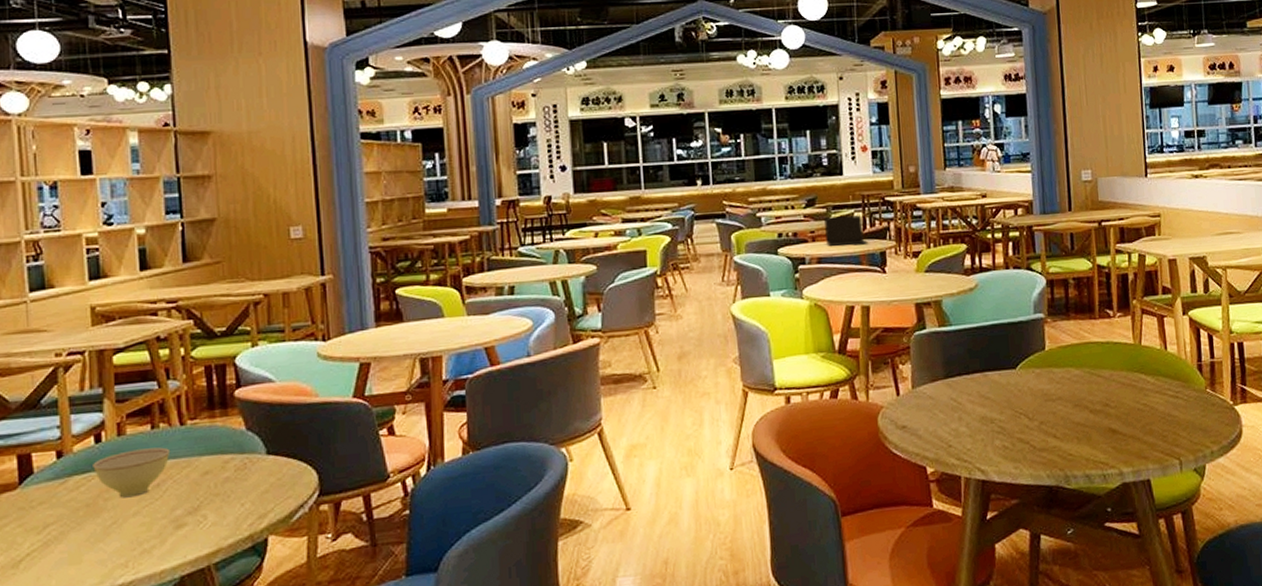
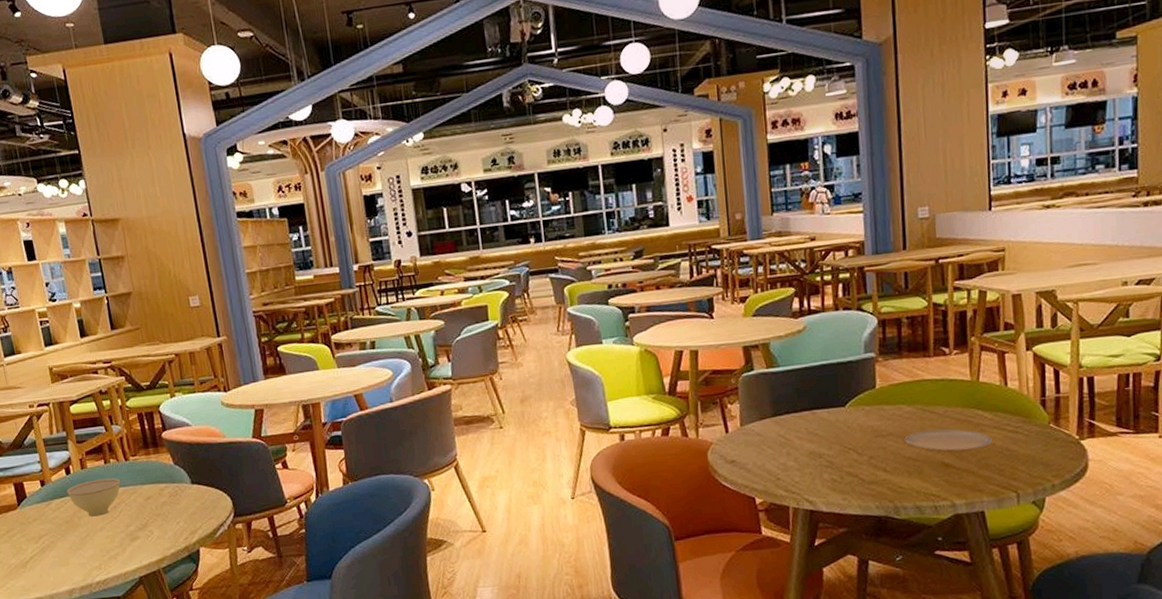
laptop: present [823,215,868,247] -> none [651,264,695,296]
plate: none [1073,393,1156,418] -> present [904,429,993,452]

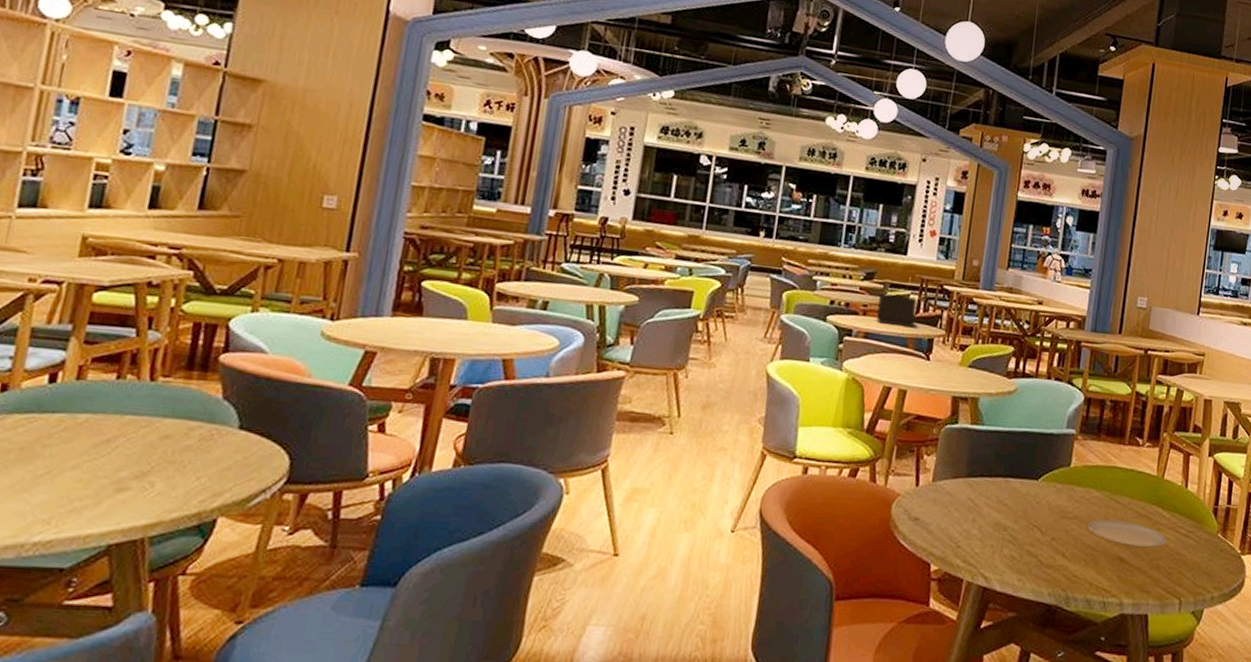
bowl: present [66,478,121,517] -> none [38,397,133,449]
laptop: none [651,264,695,296] -> present [876,293,918,329]

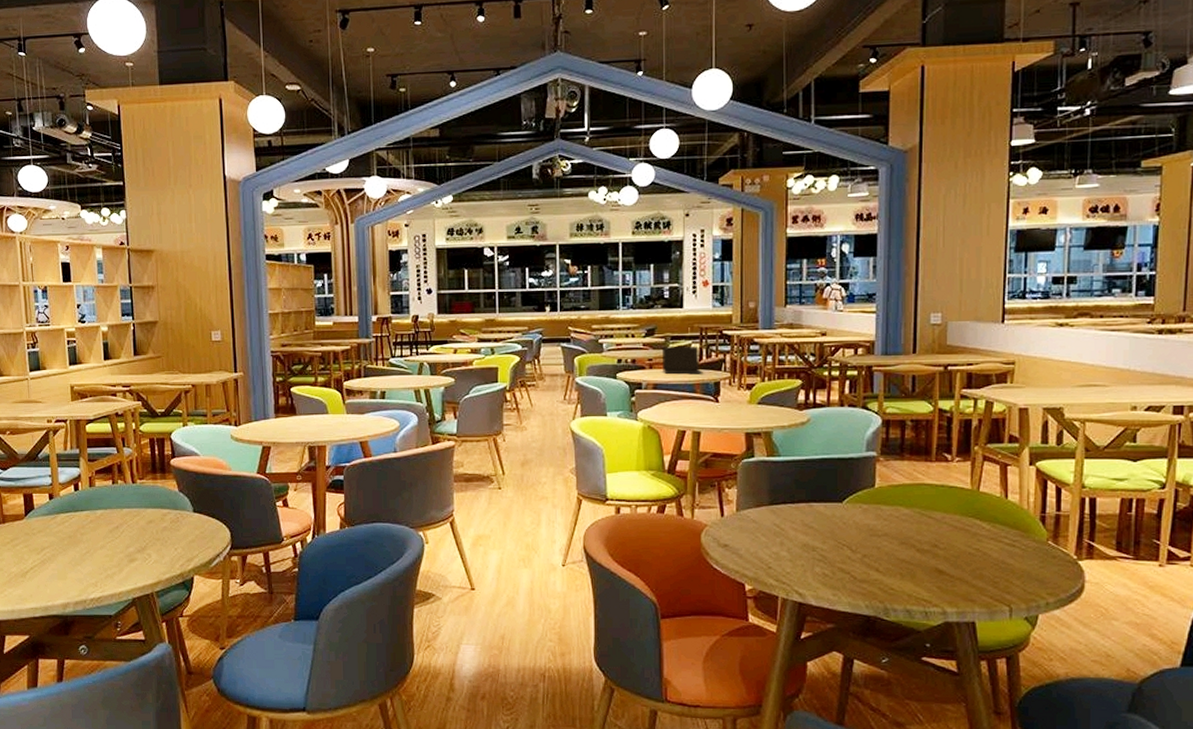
plate: present [1087,519,1167,549] -> none [900,534,989,559]

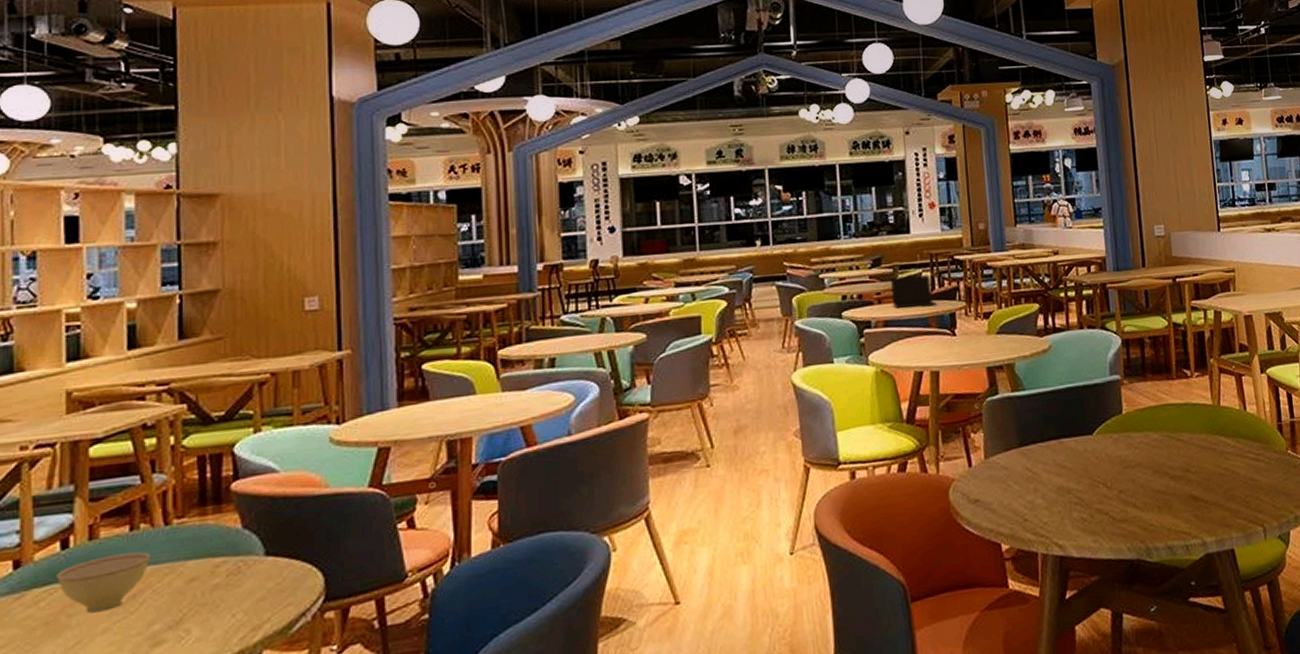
bowl: none [73,499,126,534] -> present [56,551,151,613]

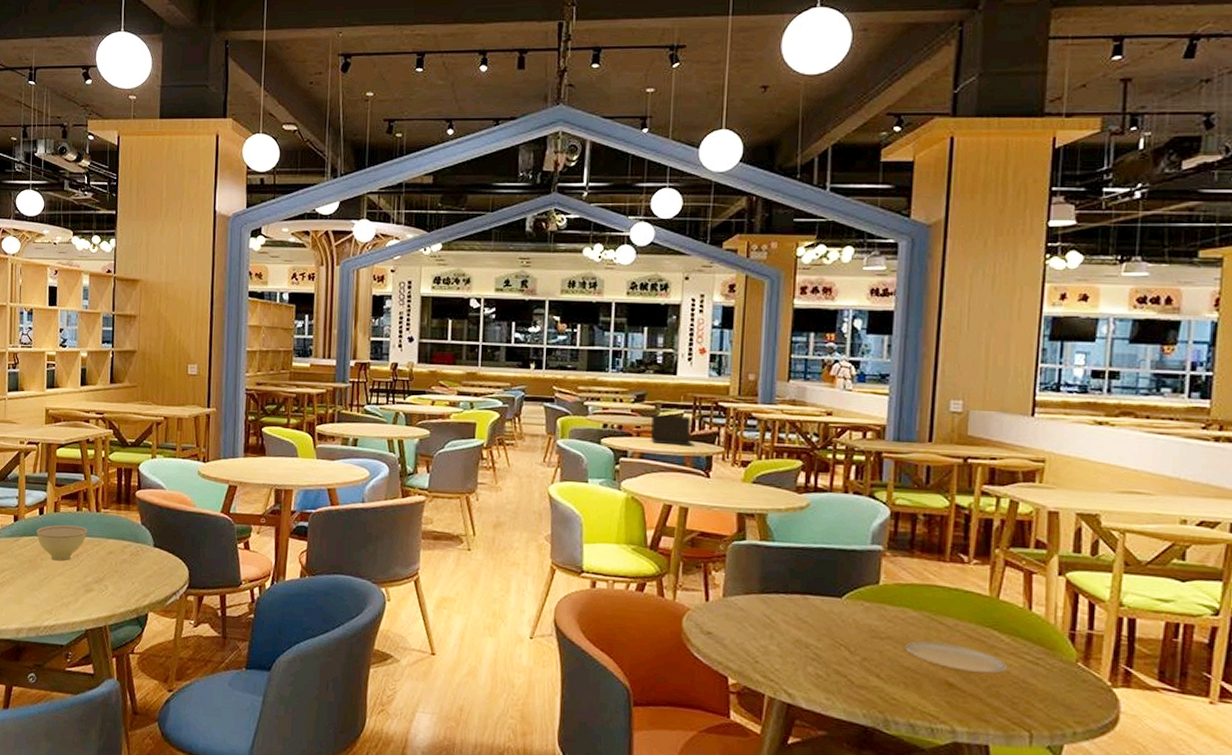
plate: none [1153,457,1237,484] -> present [905,640,1008,675]

